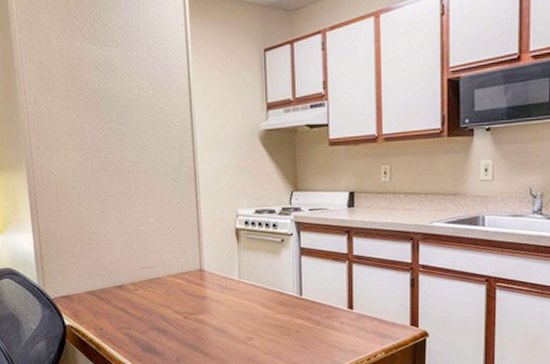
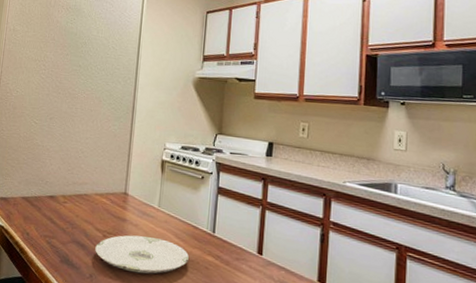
plate: none [177,310,278,349] -> present [95,235,189,274]

